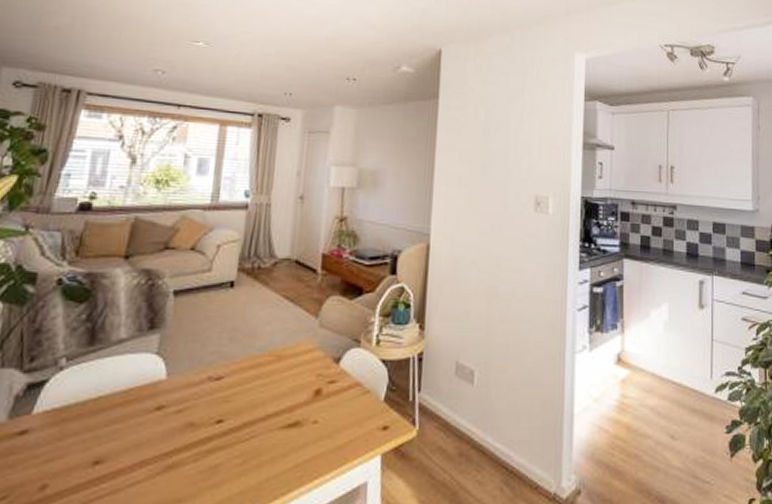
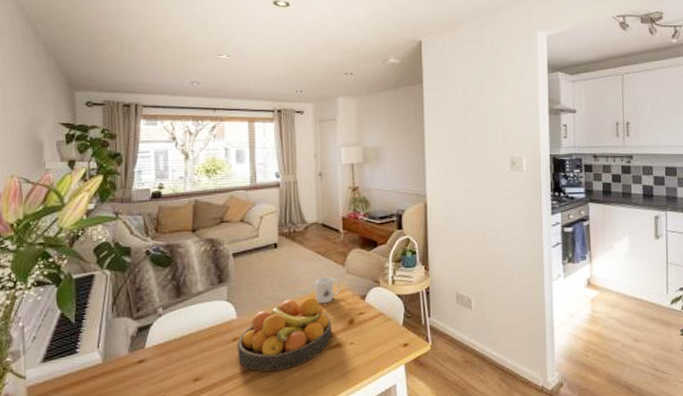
fruit bowl: none [159,354,292,456] -> present [238,296,332,372]
mug: none [274,329,310,366] -> present [315,276,340,304]

